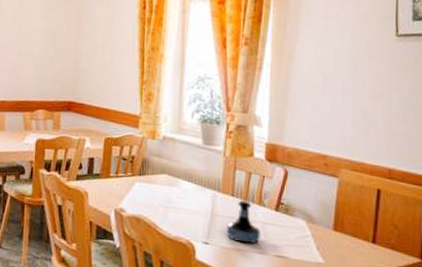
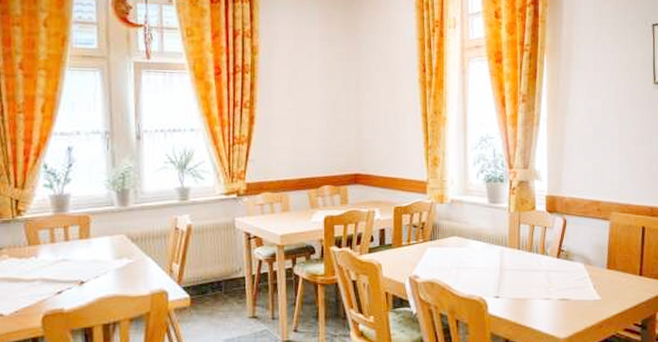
tequila bottle: present [226,200,262,244] -> none [514,252,546,292]

